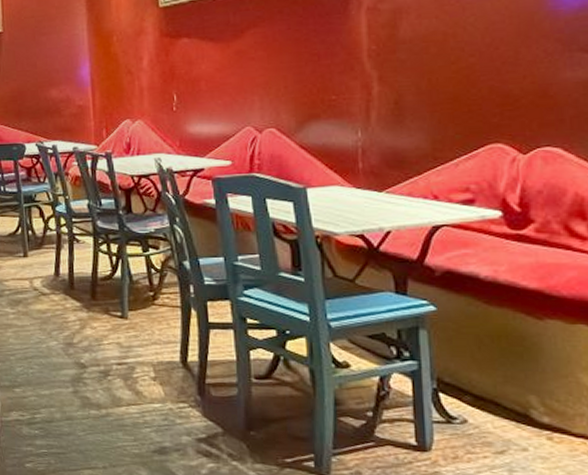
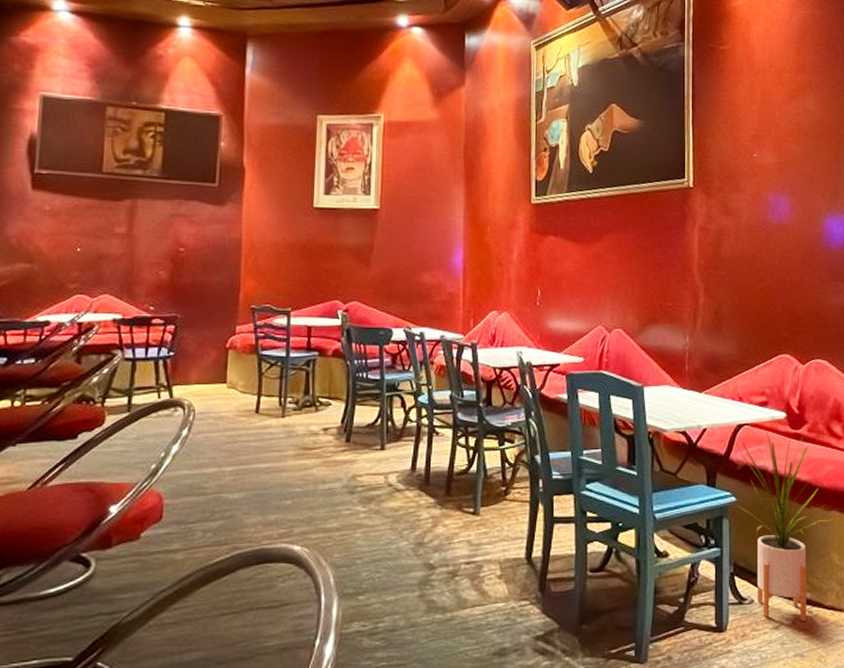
house plant: none [436,232,579,449] -> present [736,430,833,622]

